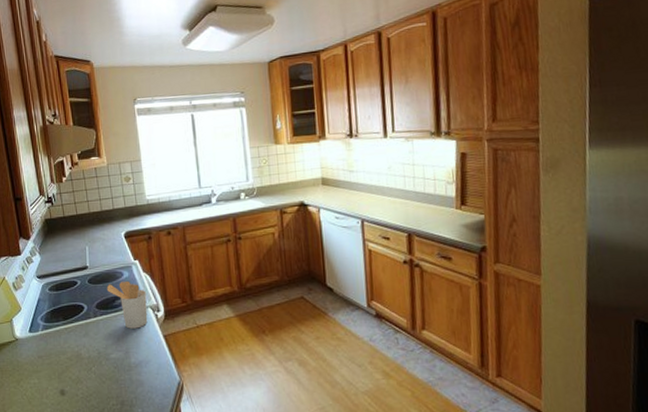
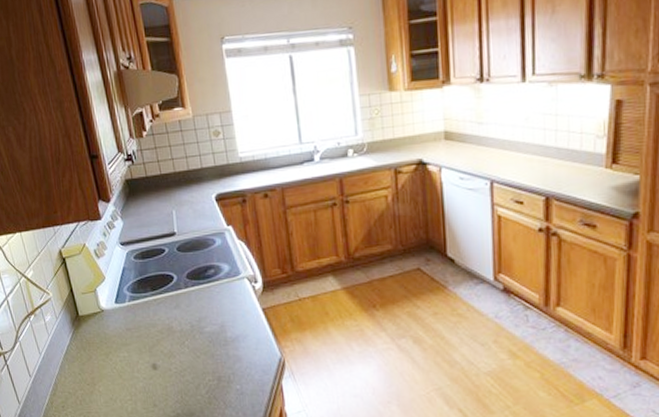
utensil holder: present [106,280,148,329] -> none [197,248,244,301]

